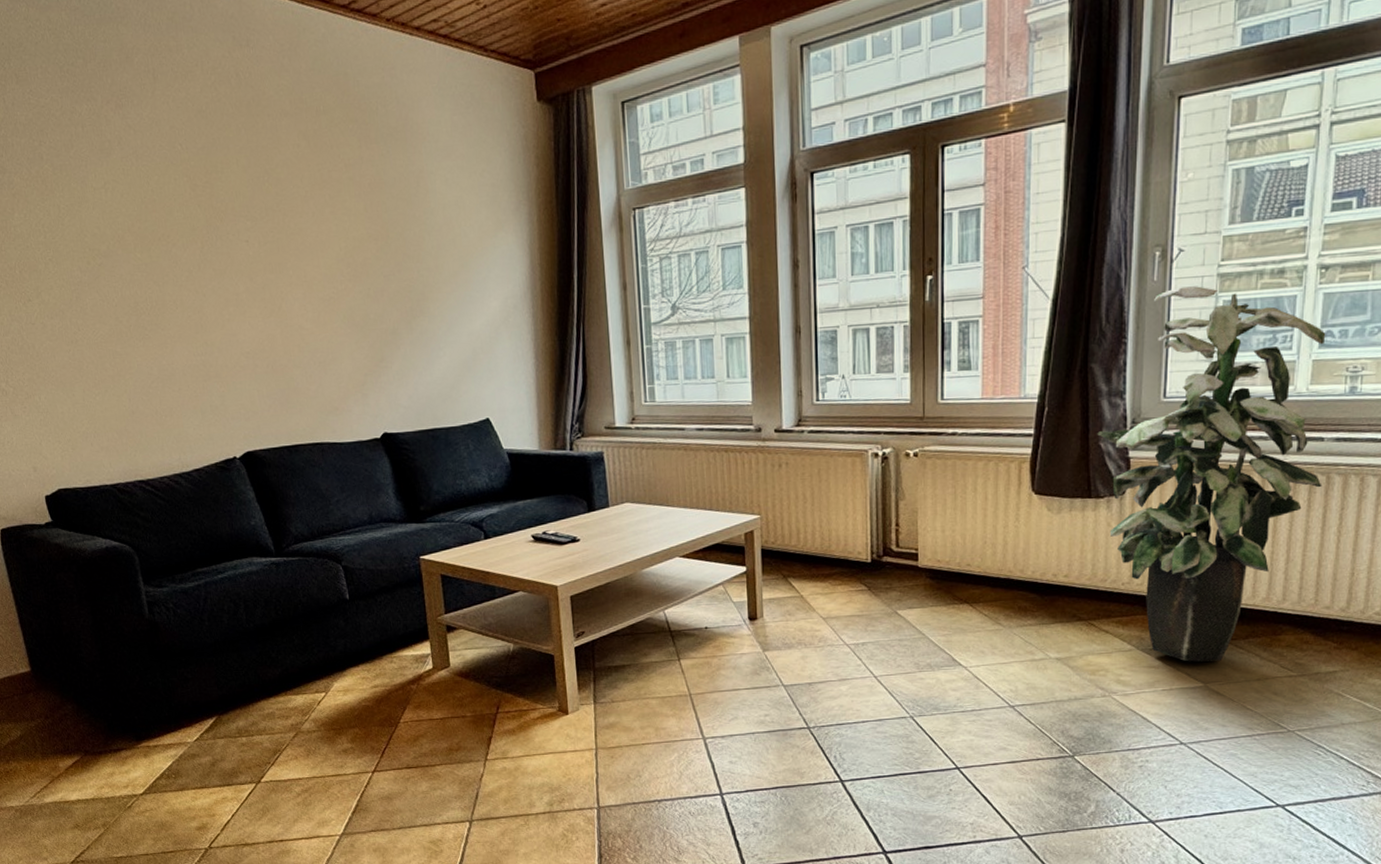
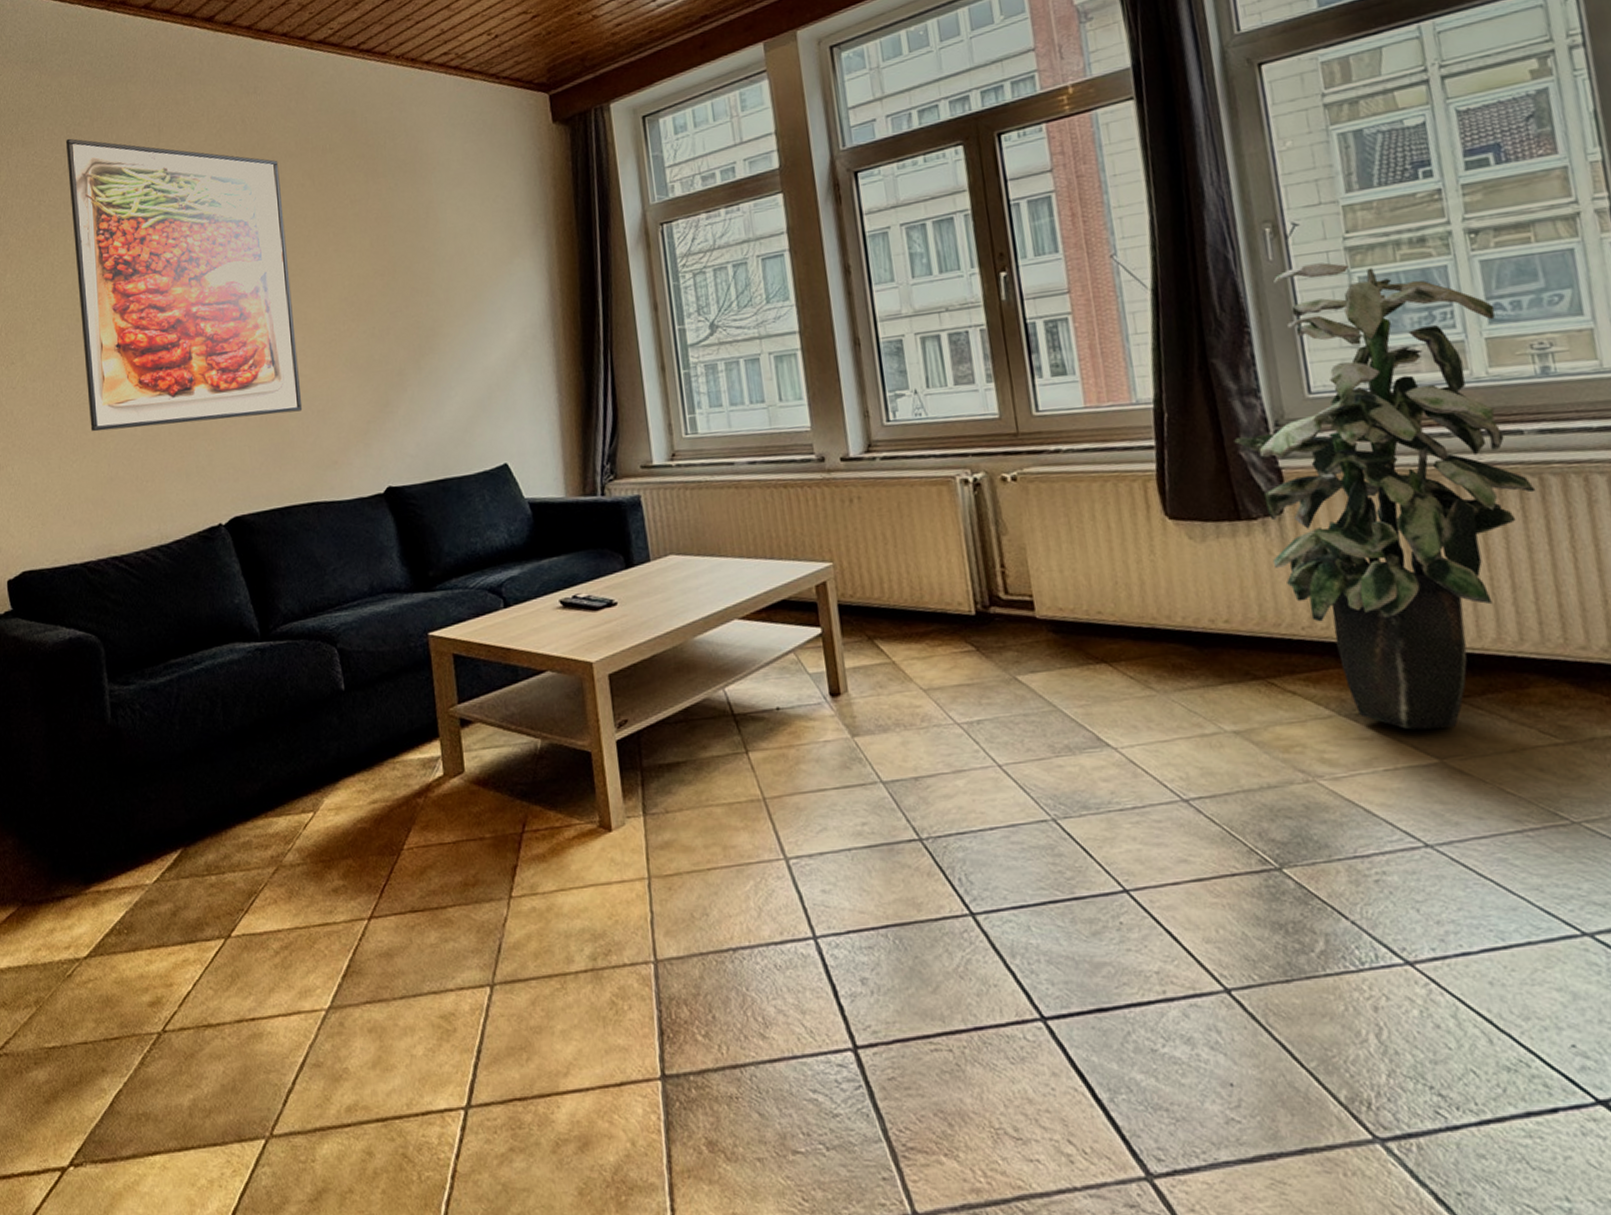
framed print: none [60,78,306,369] -> present [65,138,303,432]

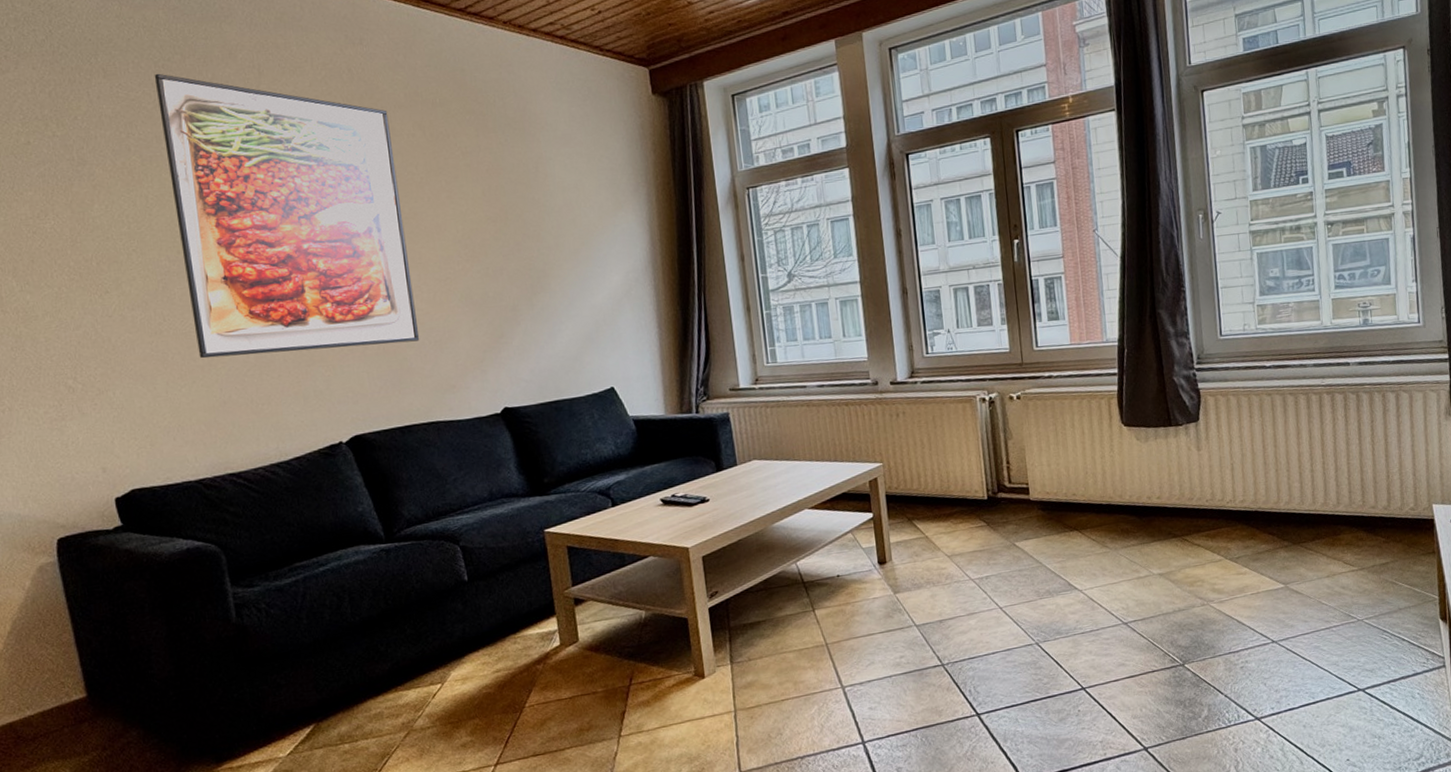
indoor plant: present [1232,262,1536,730] -> none [1169,241,1354,566]

